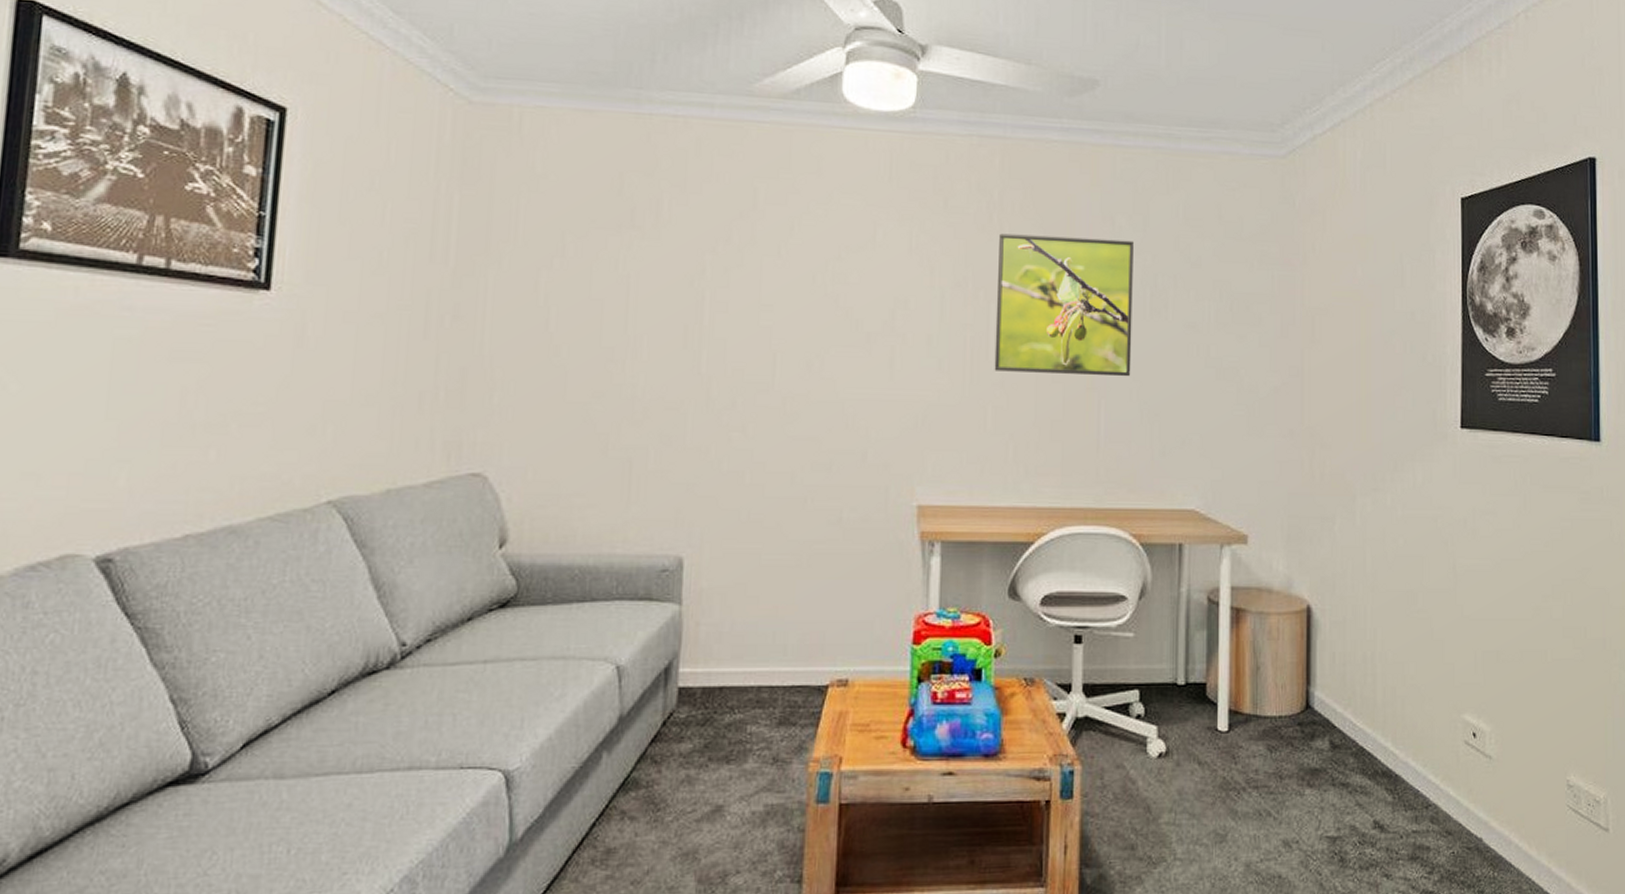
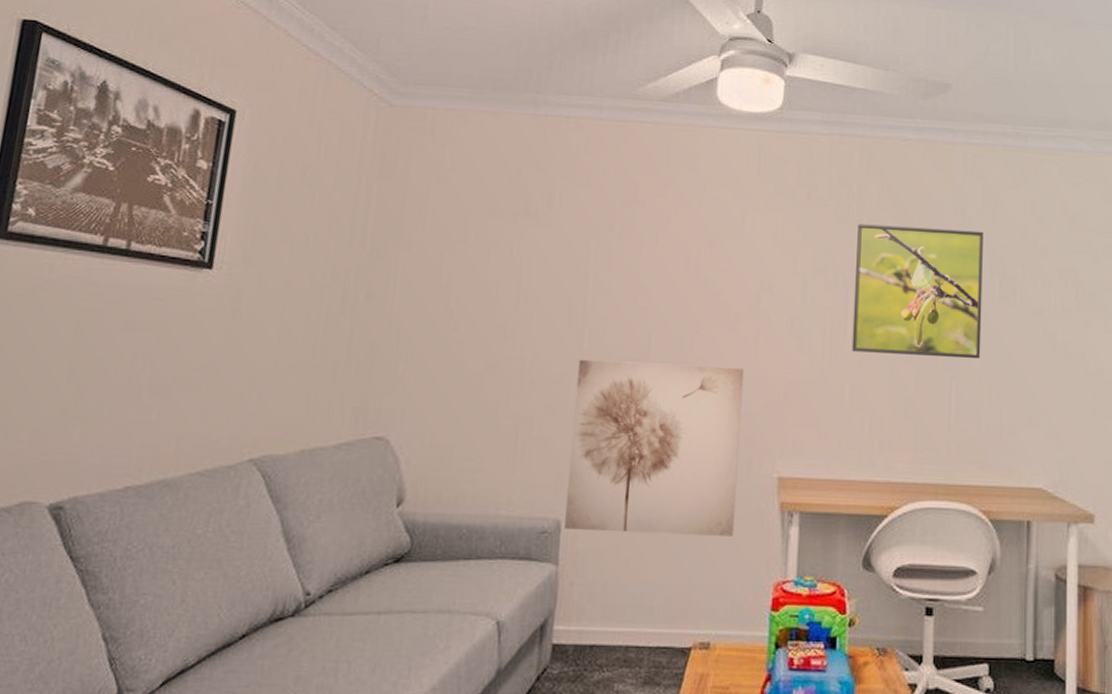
wall art: none [687,384,878,569] -> present [564,359,743,536]

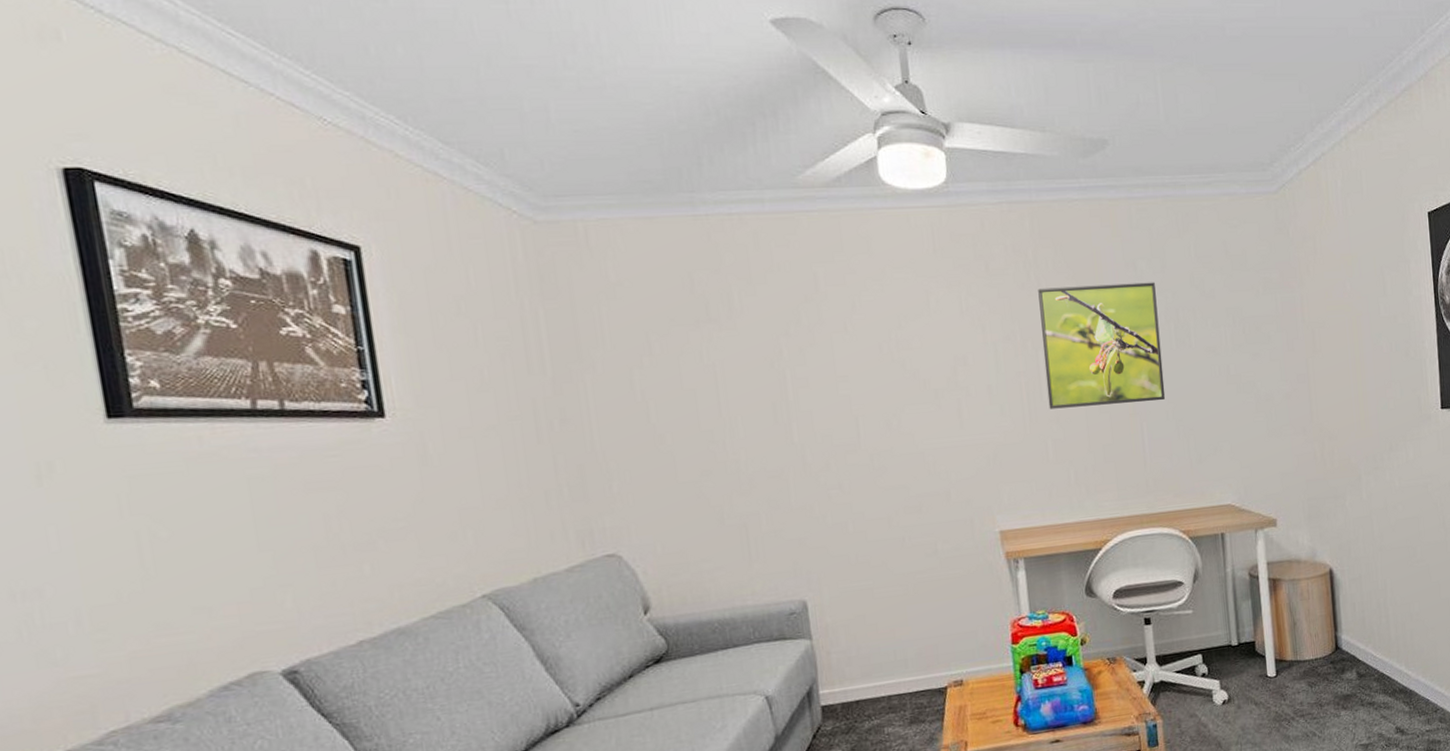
wall art: present [564,359,743,536] -> none [792,439,968,607]

